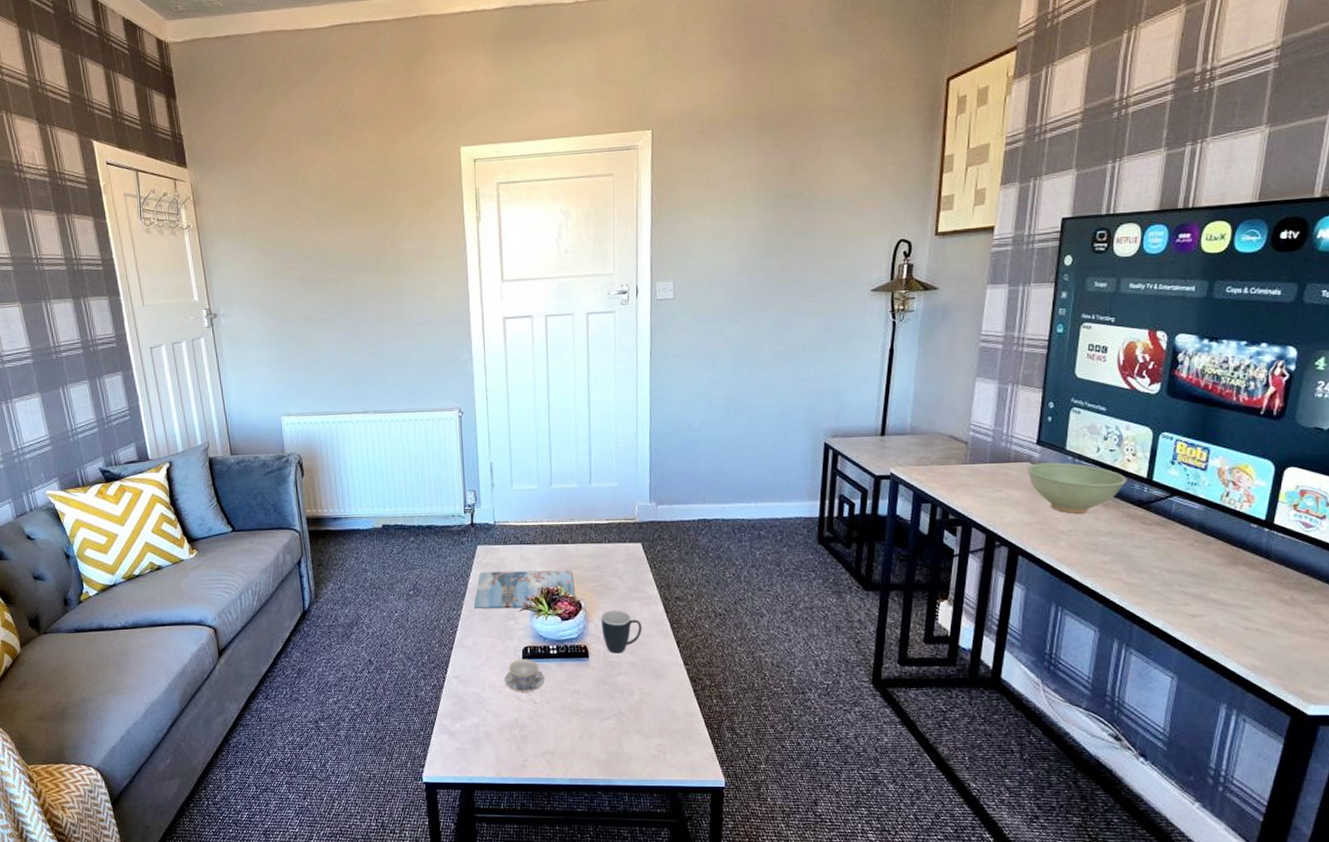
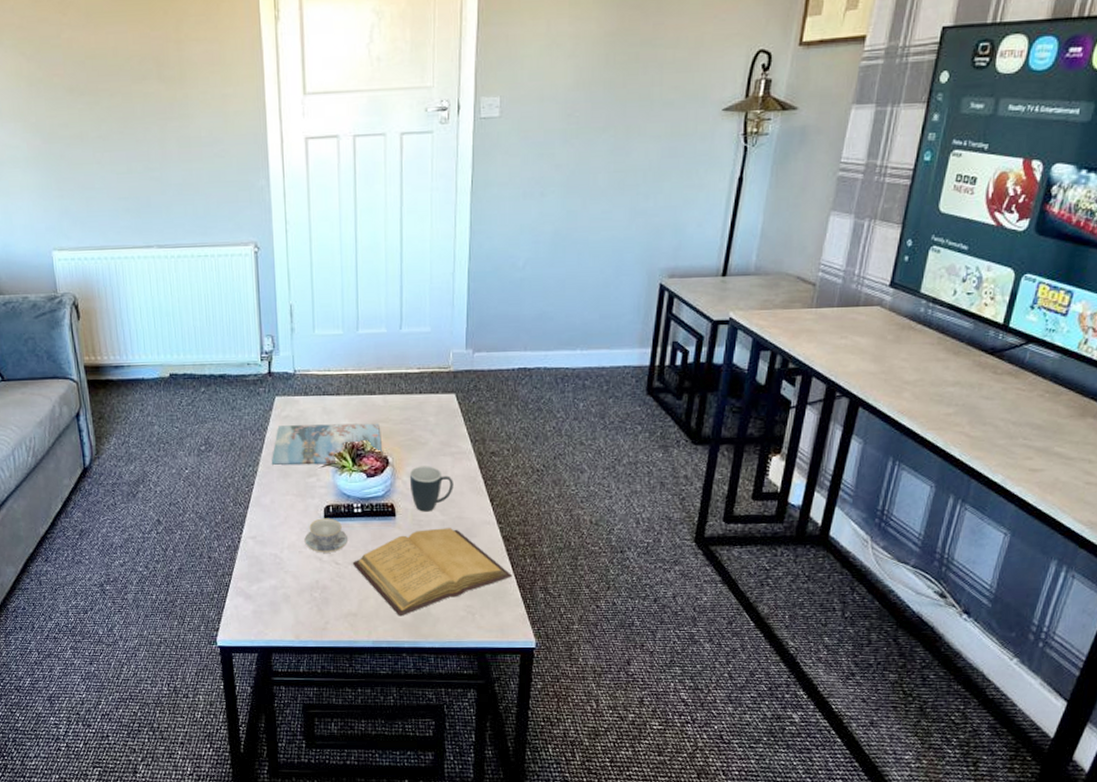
book: none [549,669,701,755] -> present [352,528,513,617]
bowl: present [1028,462,1127,514] -> none [877,306,982,362]

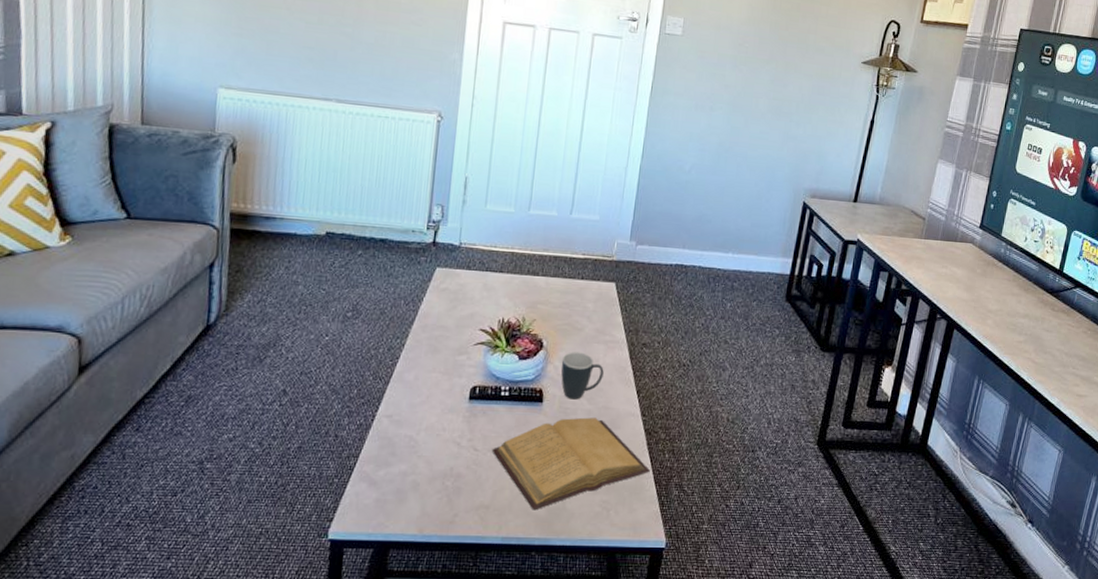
magazine: present [272,423,383,465] -> none [422,298,539,342]
teacup: present [304,518,349,553] -> none [444,399,492,438]

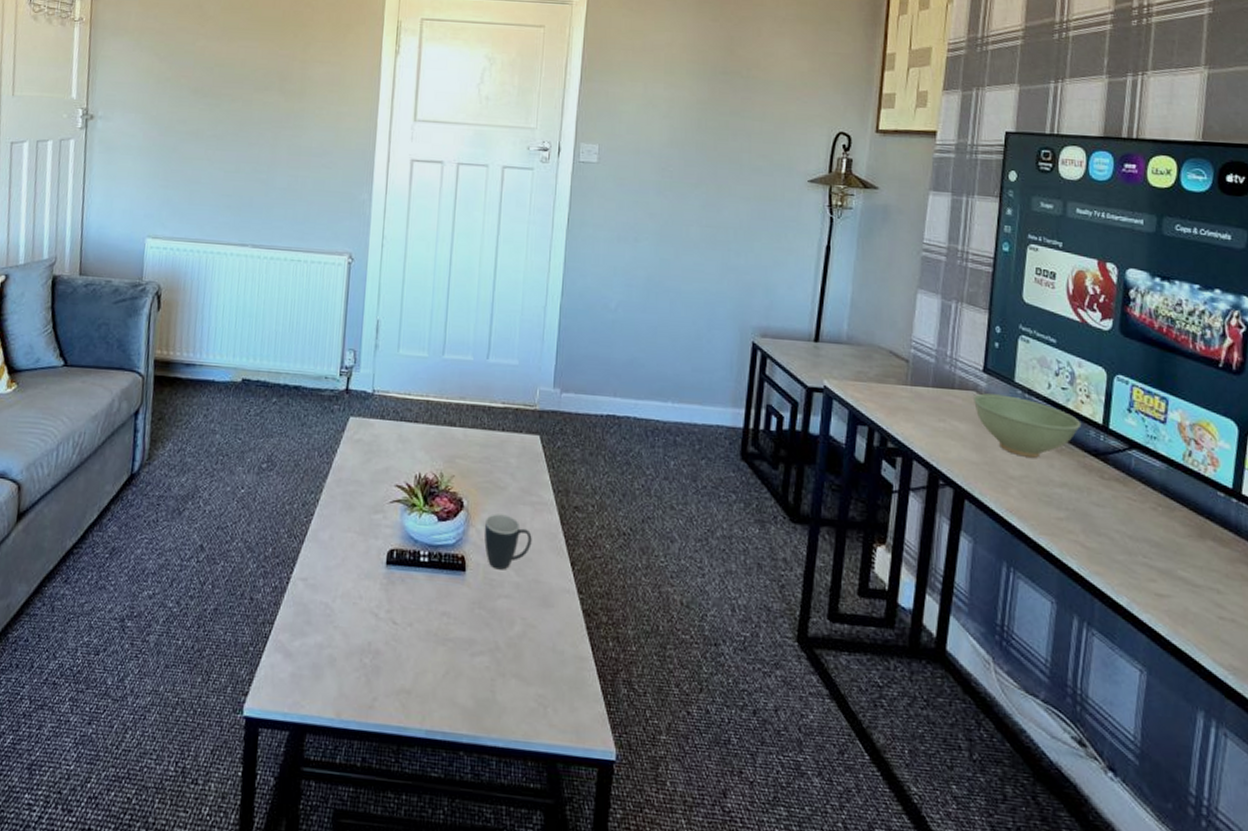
book: present [492,417,651,511] -> none [412,591,593,701]
bowl: none [970,245,1045,296] -> present [974,393,1082,458]

